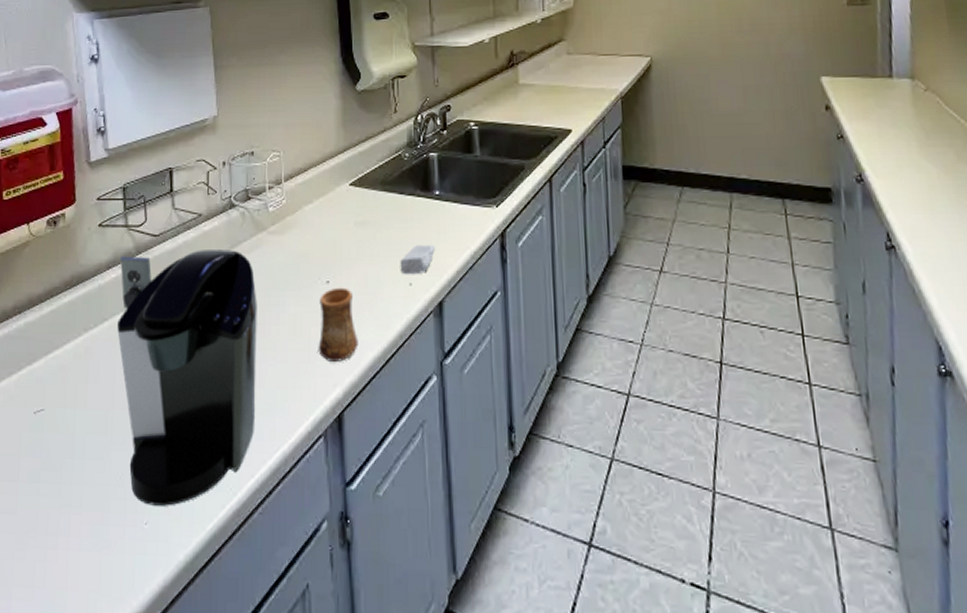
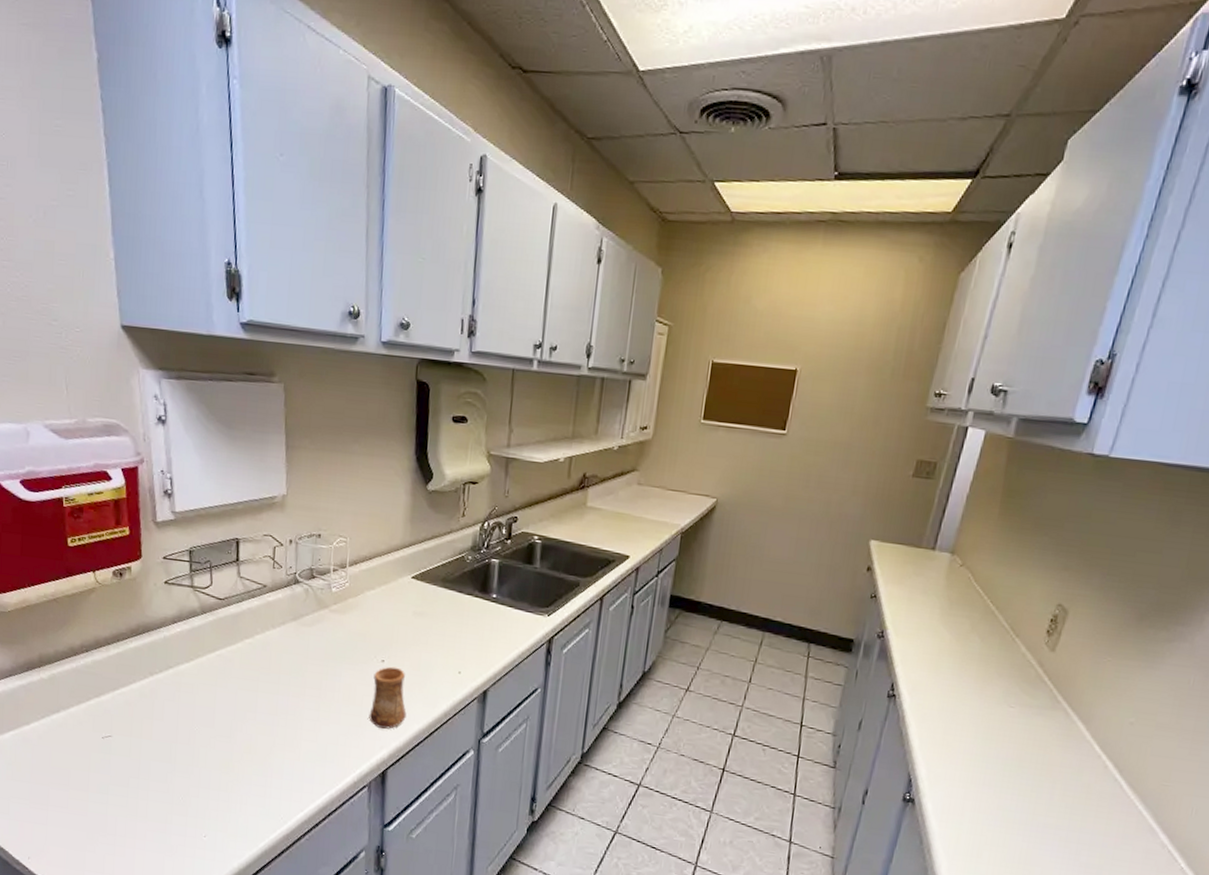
coffee maker: present [117,250,257,506] -> none [181,613,316,826]
soap bar: present [400,245,435,275] -> none [451,639,486,665]

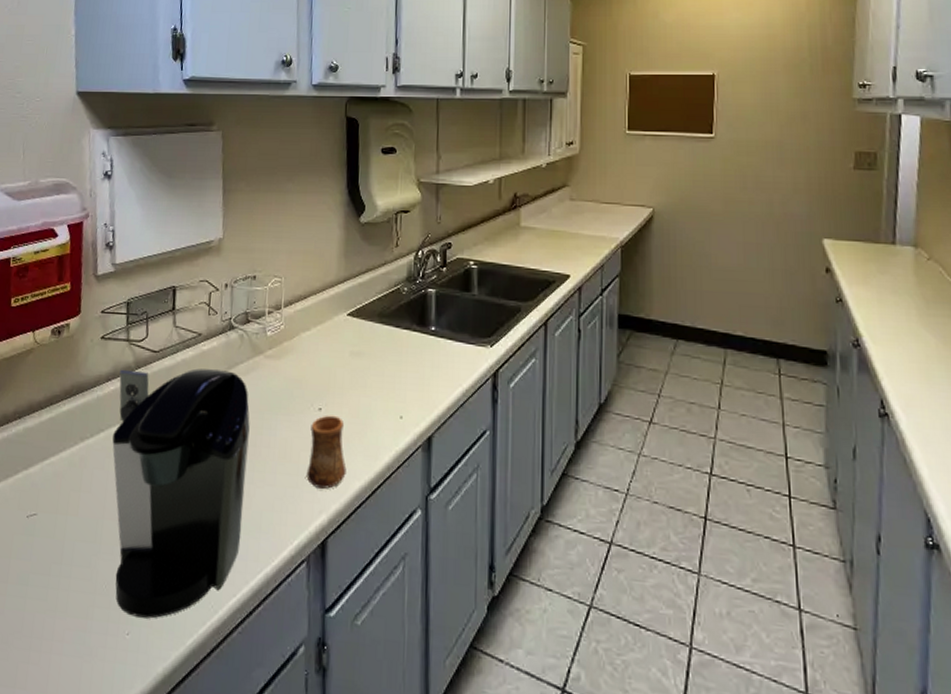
coffee maker: none [181,613,316,826] -> present [112,368,250,619]

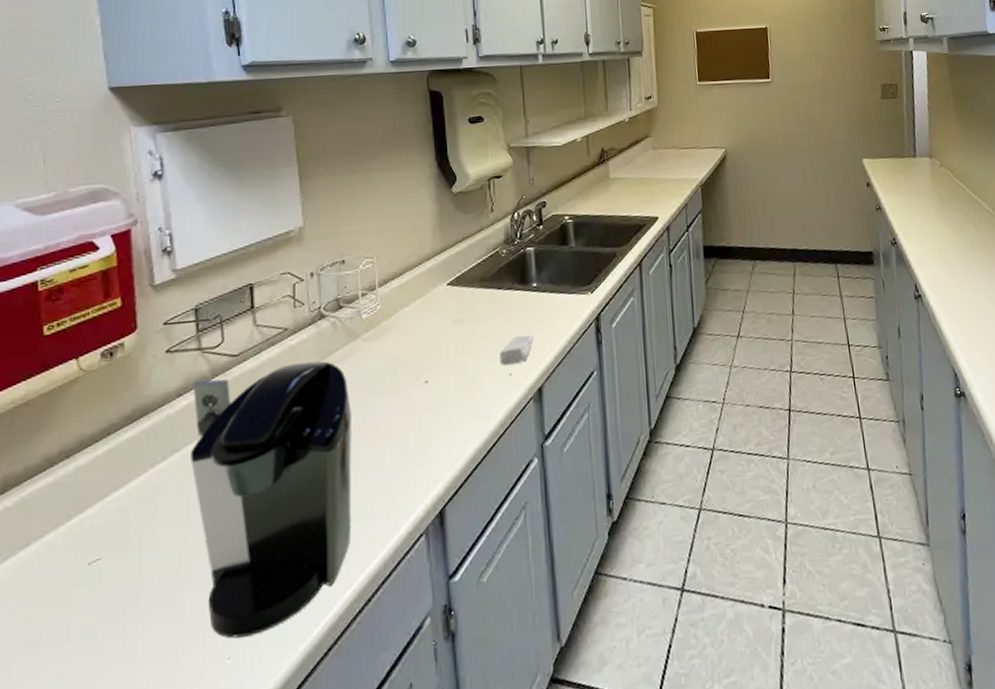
cup: present [306,415,347,489] -> none [417,385,459,460]
soap bar: none [392,379,428,409] -> present [499,335,534,366]

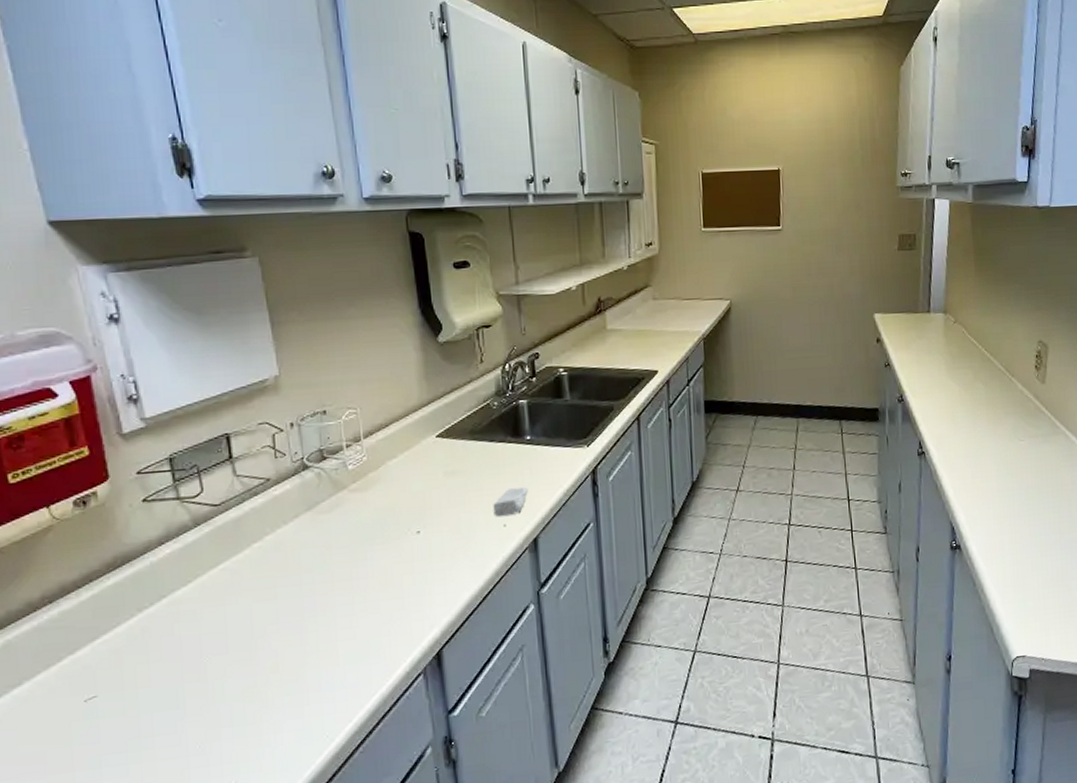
coffee maker: present [191,361,352,639] -> none [174,511,350,767]

